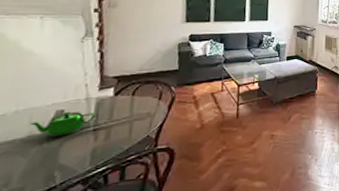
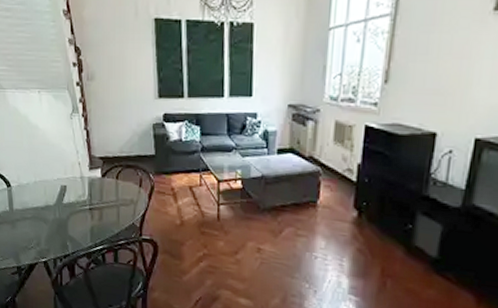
teapot: present [30,111,97,137] -> none [45,187,90,211]

